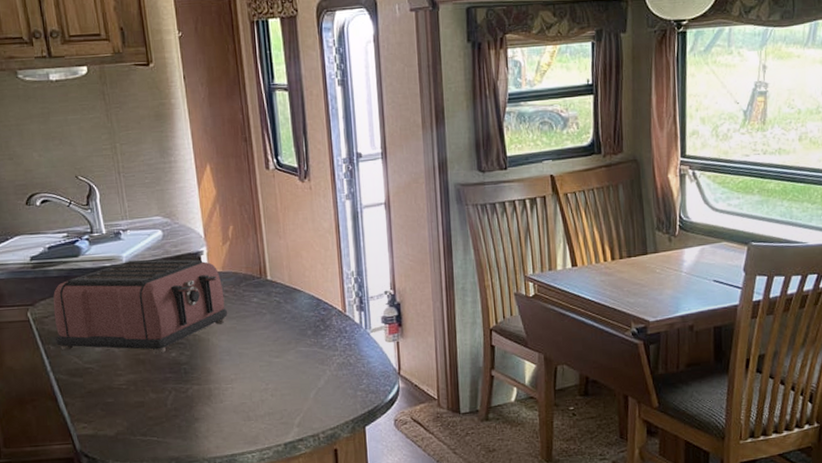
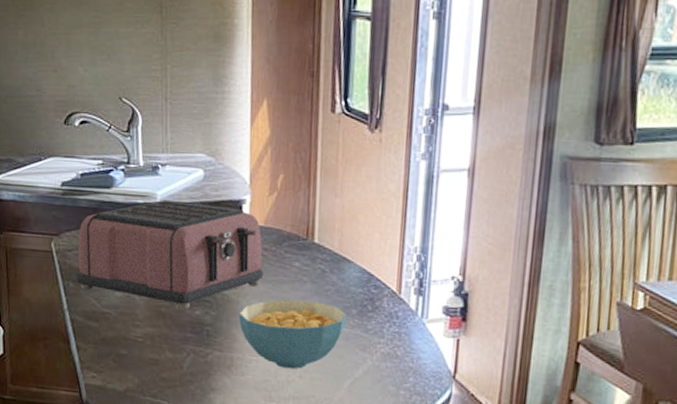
cereal bowl: none [210,329,304,390] -> present [238,299,347,370]

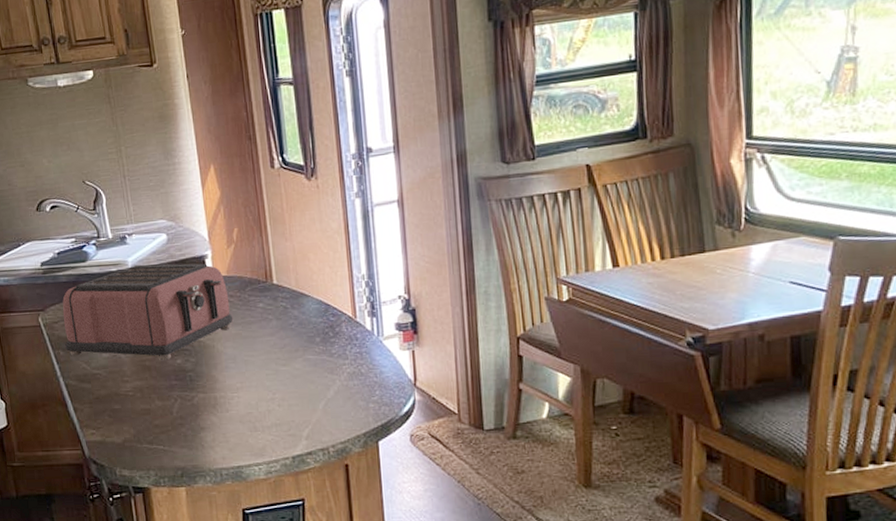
cereal bowl: present [238,299,347,370] -> none [215,336,312,400]

